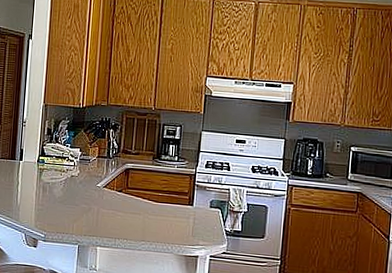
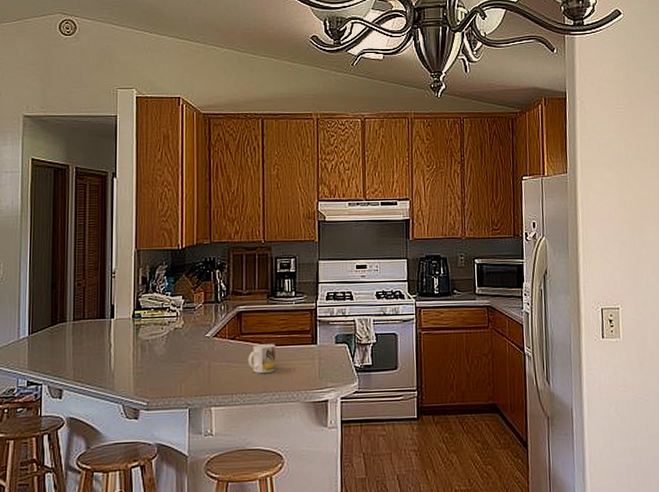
mug: none [131,199,156,225] -> present [248,344,276,373]

